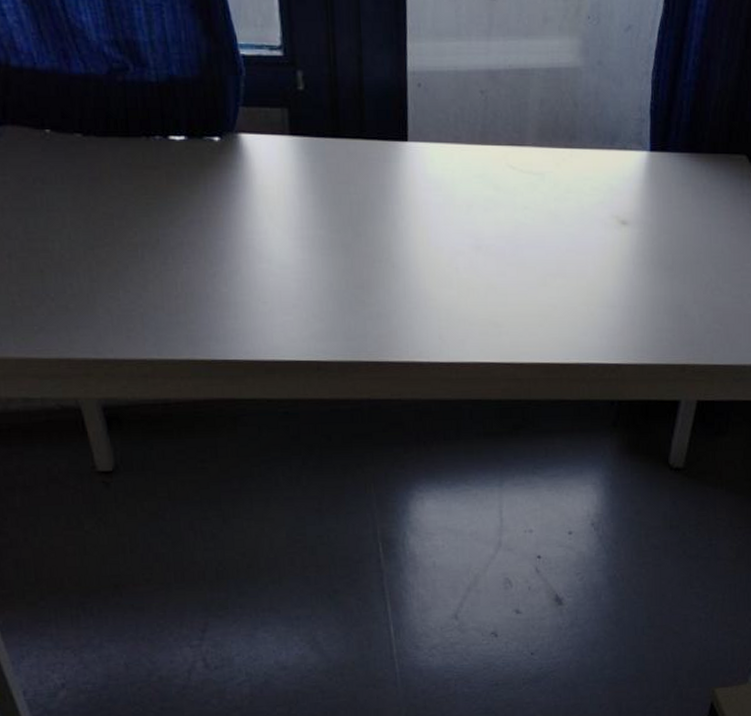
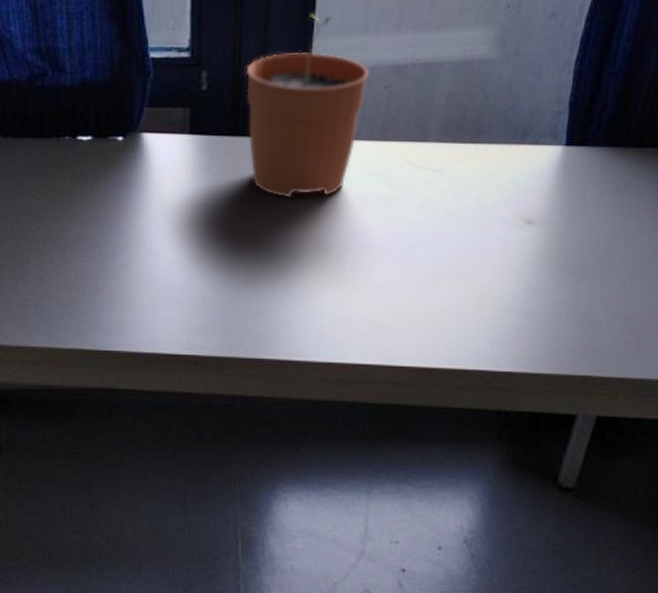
plant pot: none [342,16,465,201] -> present [246,13,369,198]

